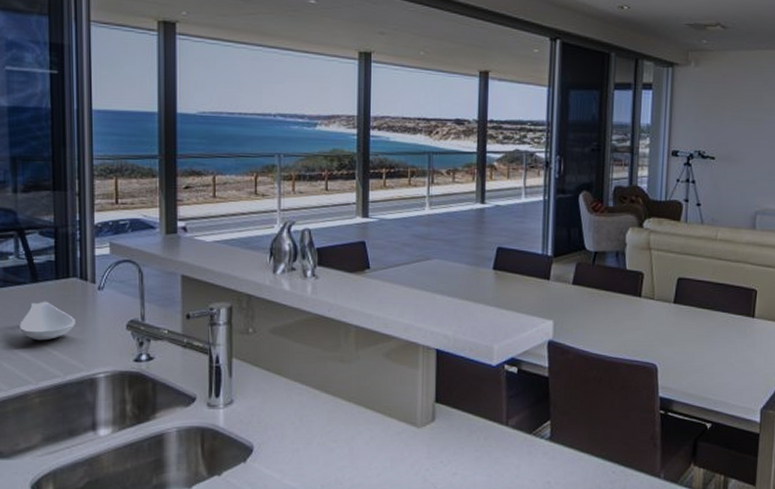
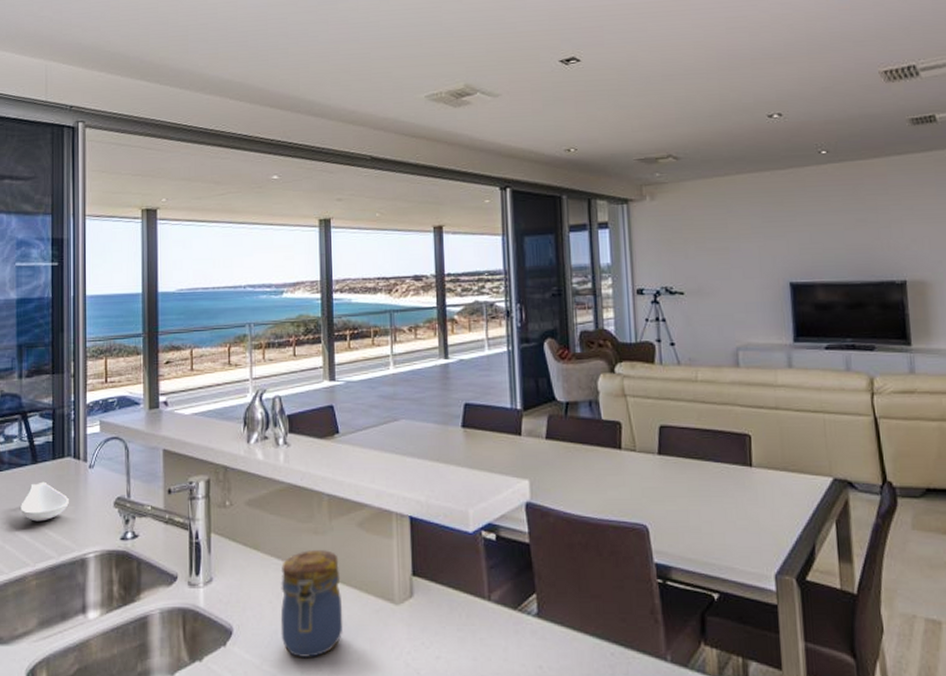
jar: none [302,377,366,474] -> present [280,550,344,659]

